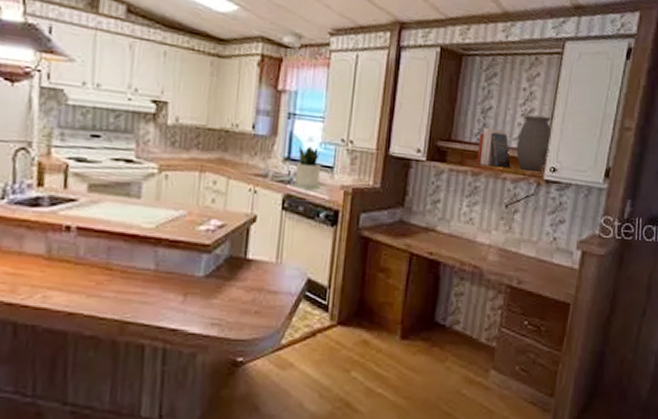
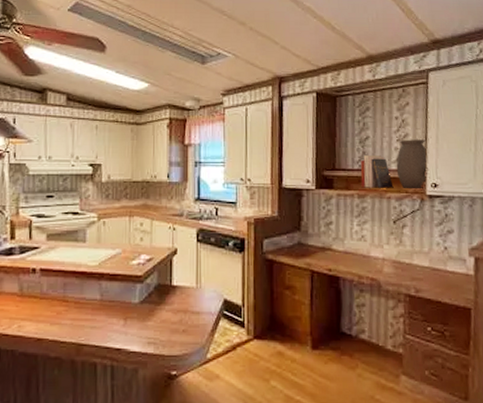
planter: present [292,146,321,191] -> none [204,187,227,224]

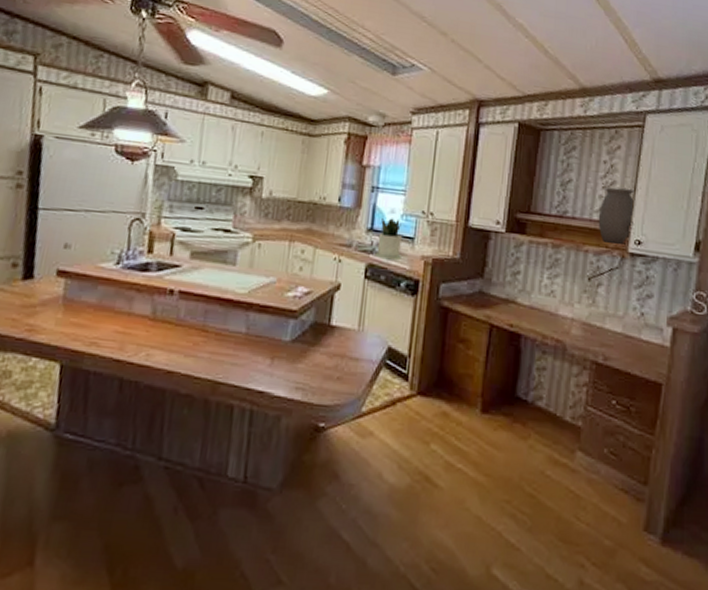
planter: none [204,187,227,224] -> present [375,218,402,261]
books: present [360,155,394,188] -> none [557,200,593,241]

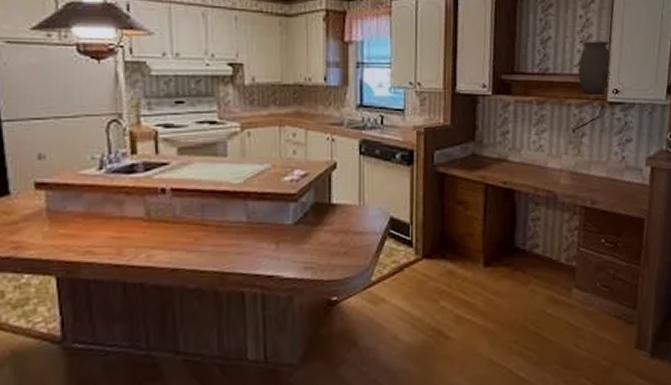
planter: present [375,218,402,261] -> none [367,92,394,134]

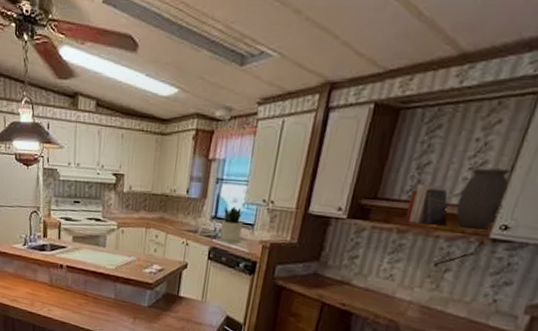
planter: none [367,92,394,134] -> present [217,206,243,245]
books: none [540,58,574,94] -> present [404,185,448,226]

